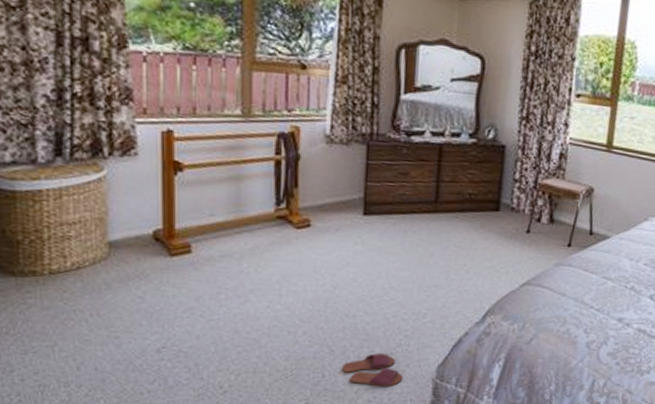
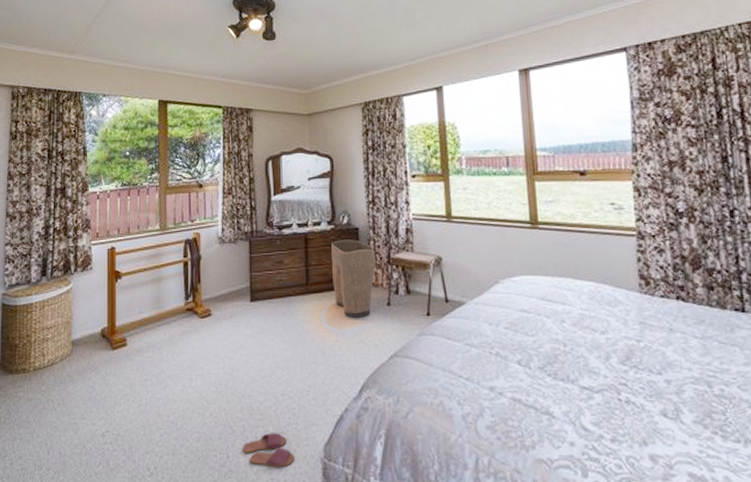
laundry basket: none [467,156,521,243] -> present [331,239,376,318]

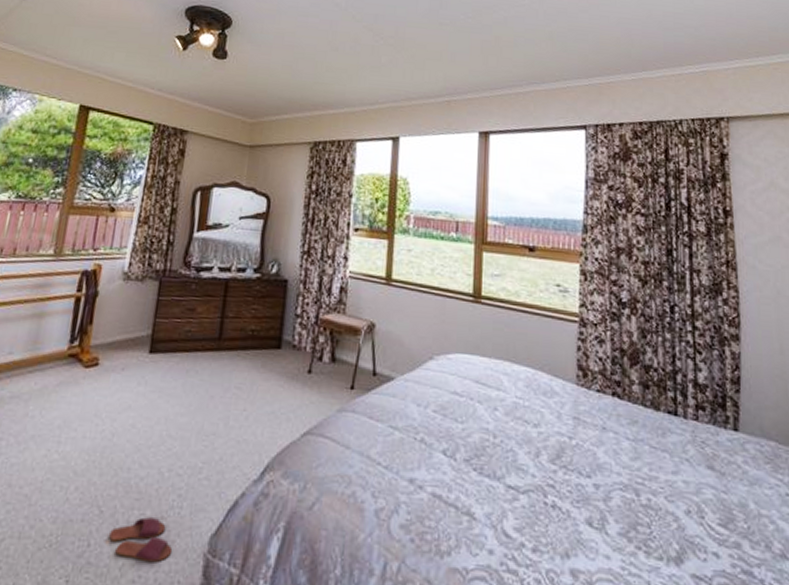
laundry basket: present [331,239,376,318] -> none [249,291,303,384]

